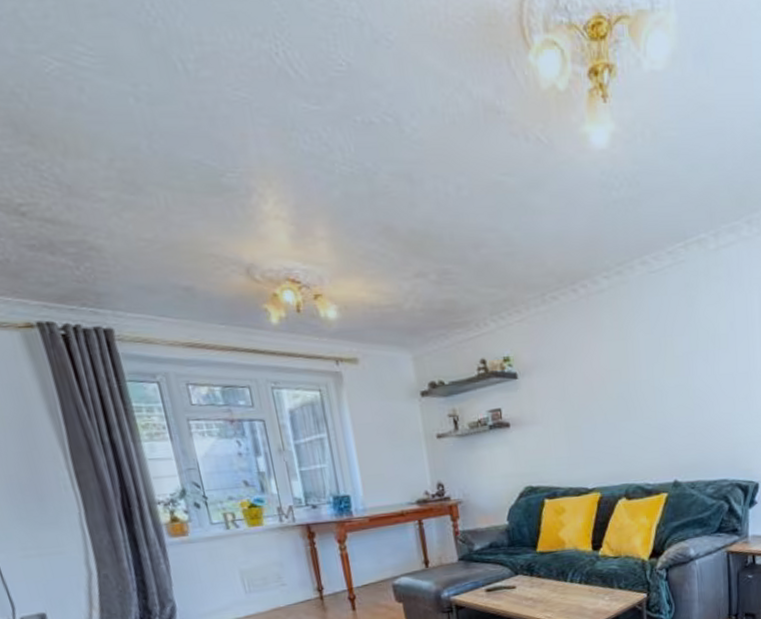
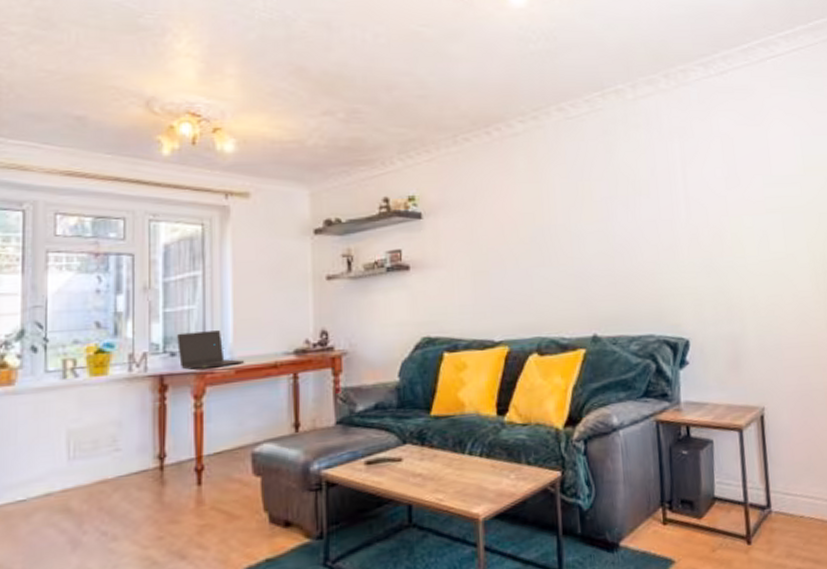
laptop: none [315,485,376,520] -> present [177,330,245,370]

